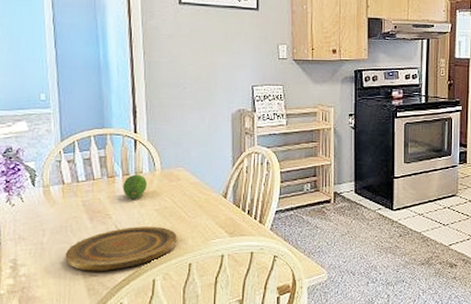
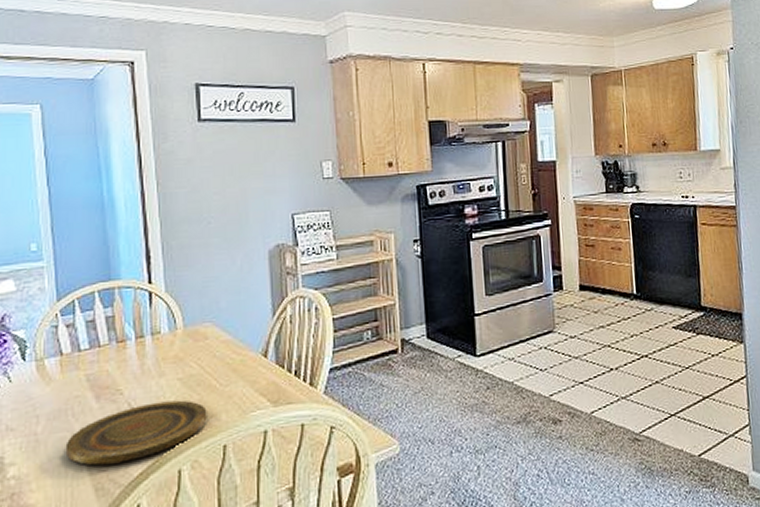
fruit: present [122,174,147,200] -> none [136,335,166,368]

